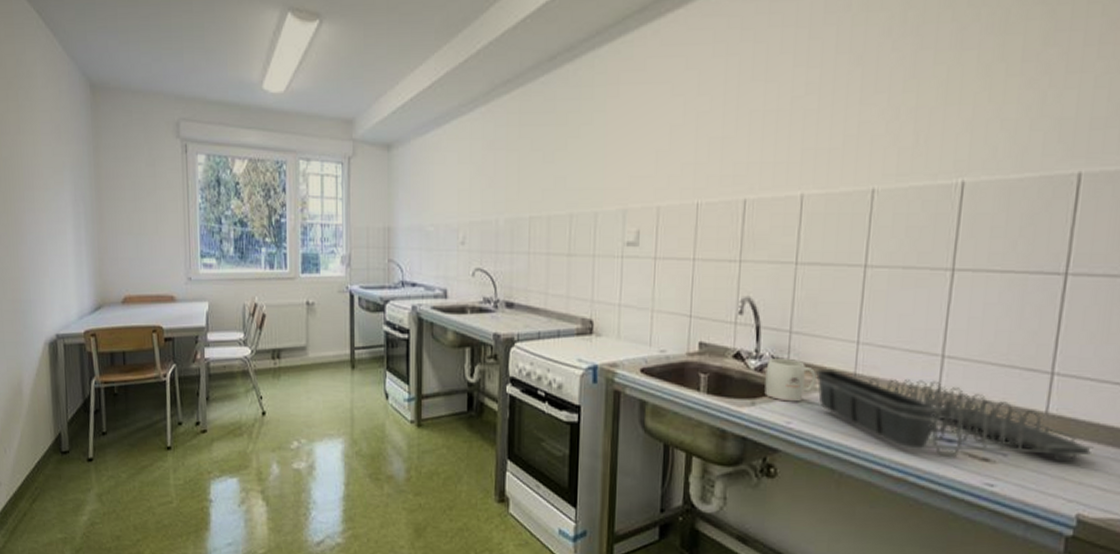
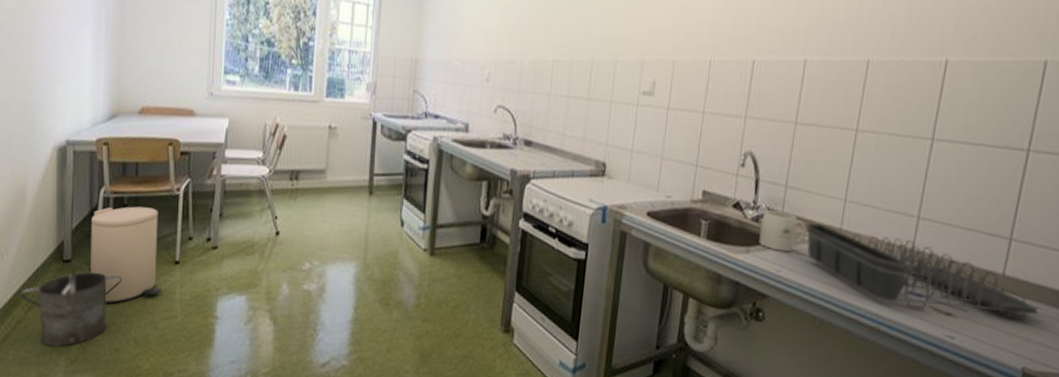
bucket: none [24,456,119,538] -> present [20,265,123,348]
pedal bin: none [85,395,156,493] -> present [90,206,161,305]

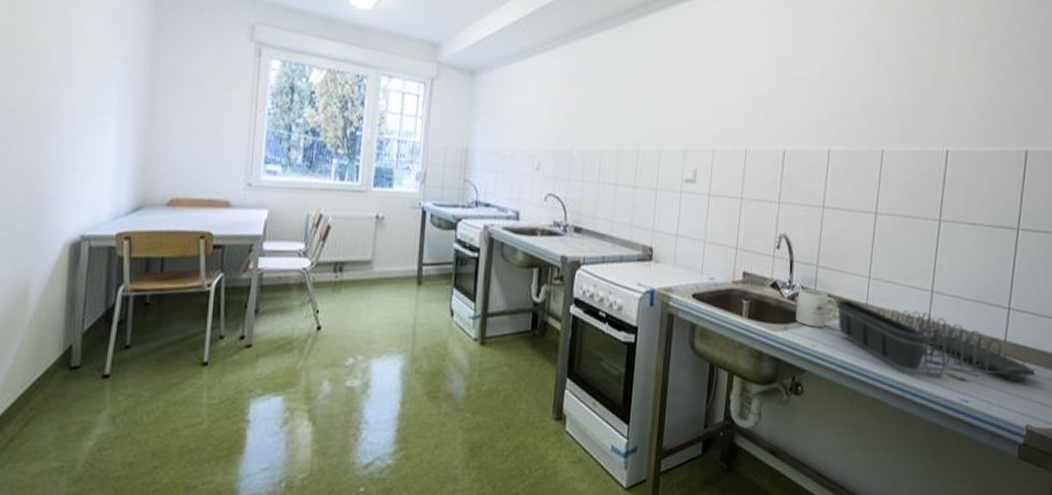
bucket: present [20,265,123,348] -> none [15,372,141,466]
pedal bin: present [90,206,161,305] -> none [103,304,186,414]

